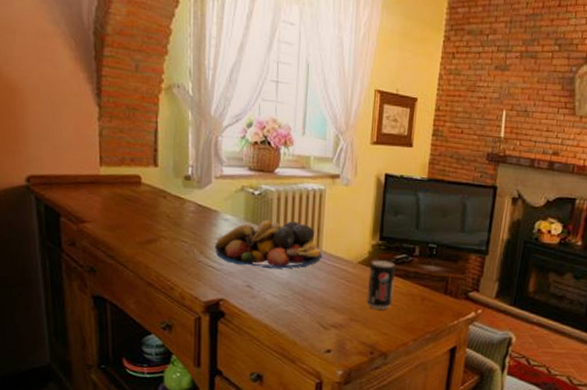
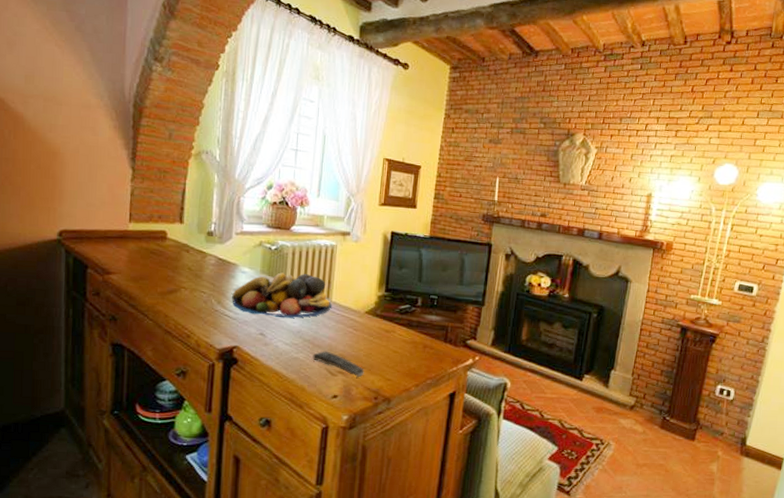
remote control: none [303,303,359,332] -> present [312,351,364,378]
beverage can: present [367,260,396,311] -> none [372,310,400,358]

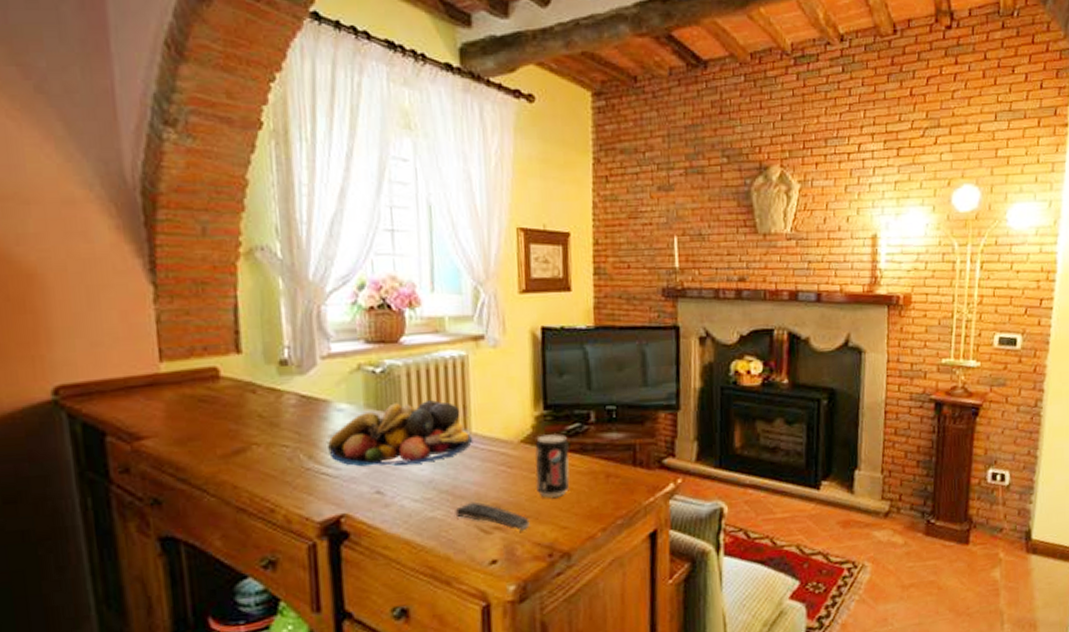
beverage can: none [372,310,400,358] -> present [535,434,570,498]

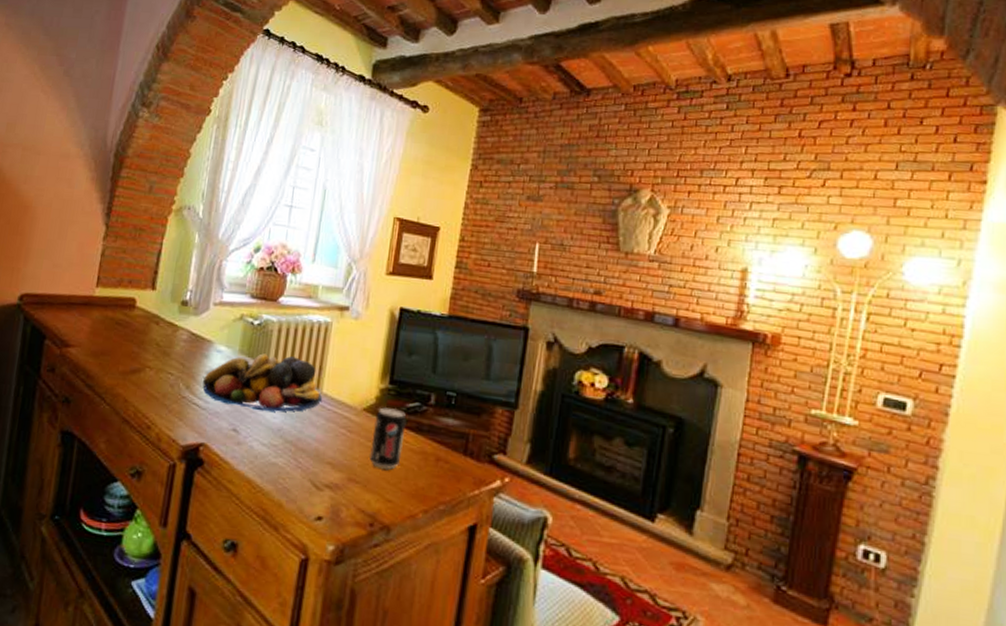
remote control: present [455,501,530,532] -> none [294,456,358,495]

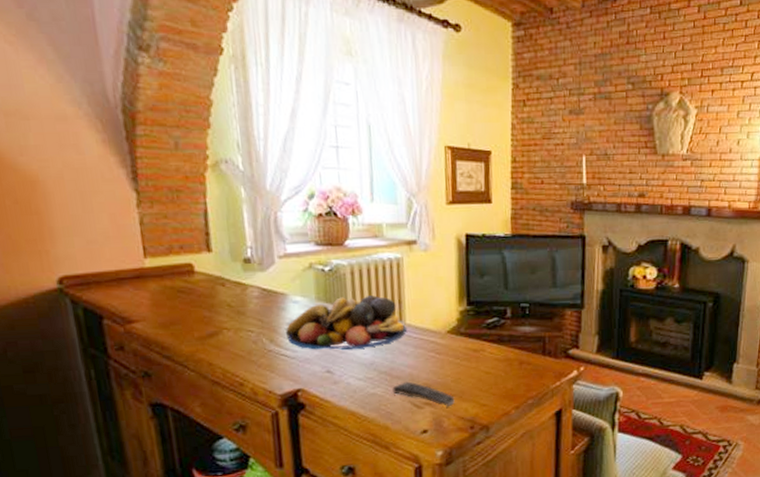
remote control: none [294,456,358,495] -> present [392,381,455,408]
beverage can: present [370,407,407,471] -> none [459,326,489,381]

